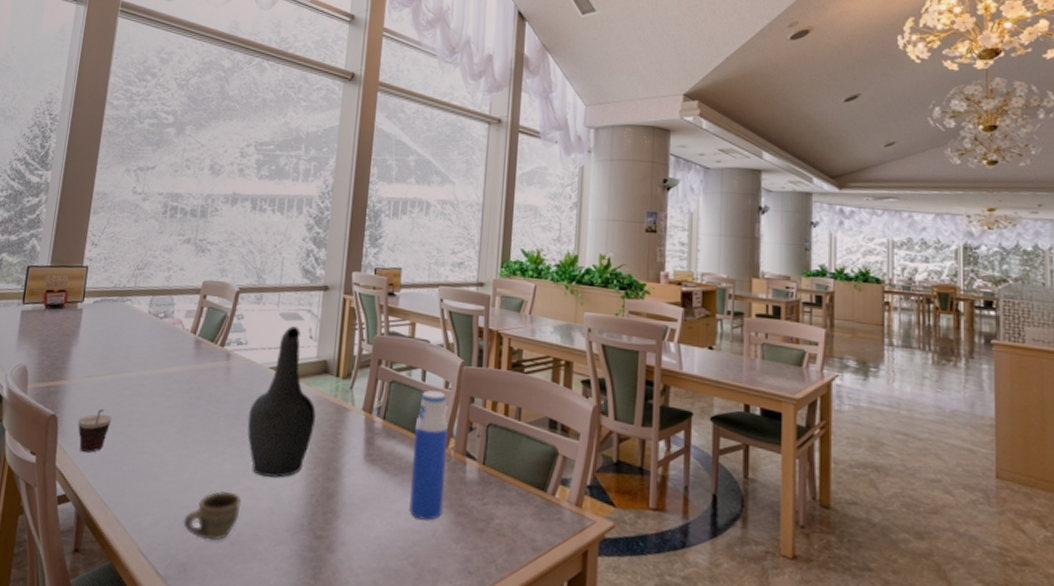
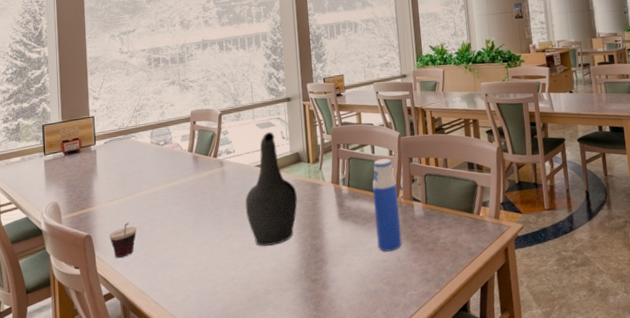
cup: present [183,490,242,541] -> none [208,262,251,302]

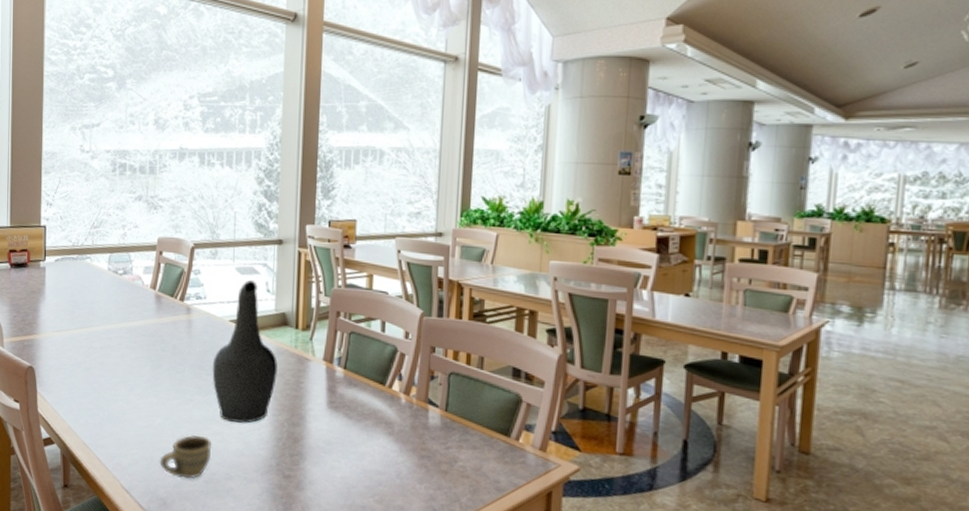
cup: present [109,223,137,258] -> none [53,361,85,400]
cup: none [208,262,251,302] -> present [159,434,212,479]
water bottle: present [372,158,402,252] -> none [373,341,410,463]

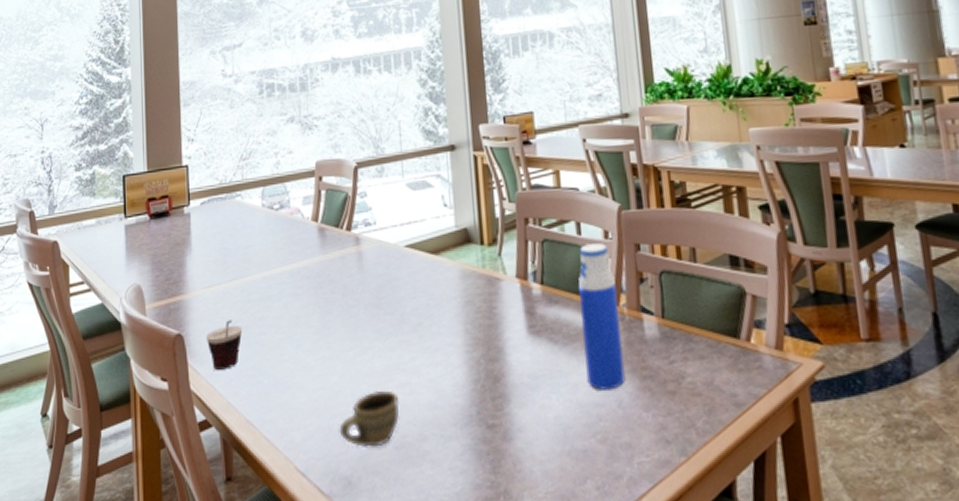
cup: none [53,361,85,400] -> present [205,320,243,370]
decorative vase: present [212,280,278,423] -> none [390,196,466,367]
water bottle: none [373,341,410,463] -> present [578,243,626,390]

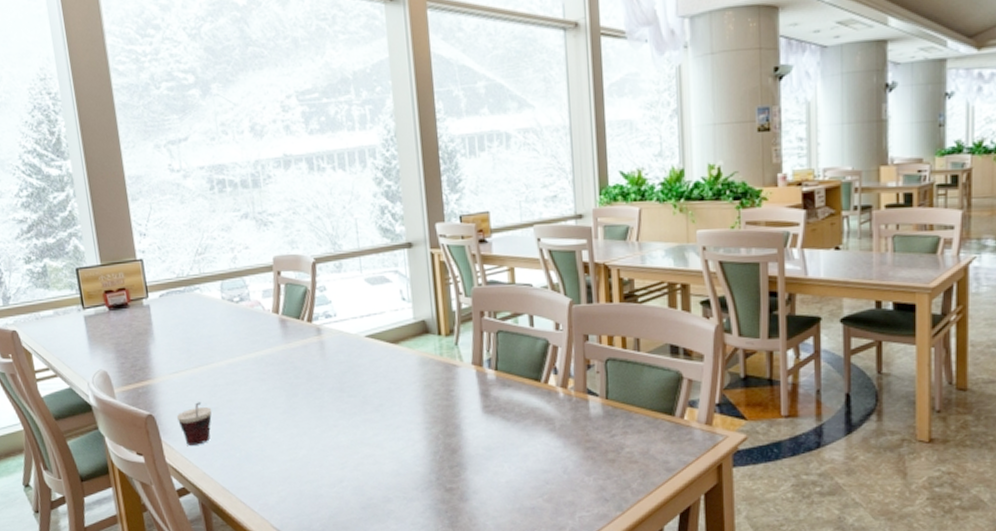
cup: present [339,390,400,447] -> none [310,461,365,508]
water bottle: present [578,243,626,390] -> none [529,334,571,459]

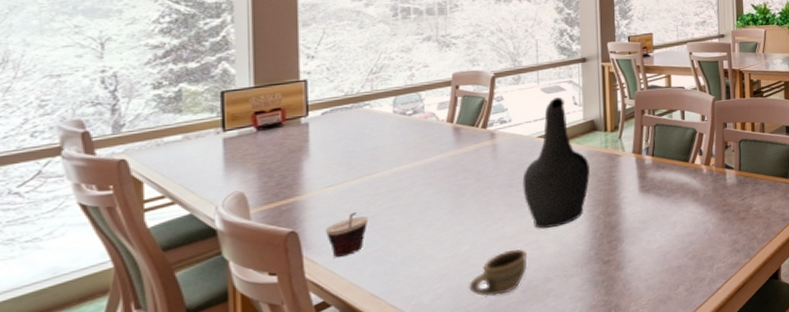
cup: none [310,461,365,508] -> present [469,248,528,297]
decorative vase: none [353,290,425,442] -> present [522,97,590,229]

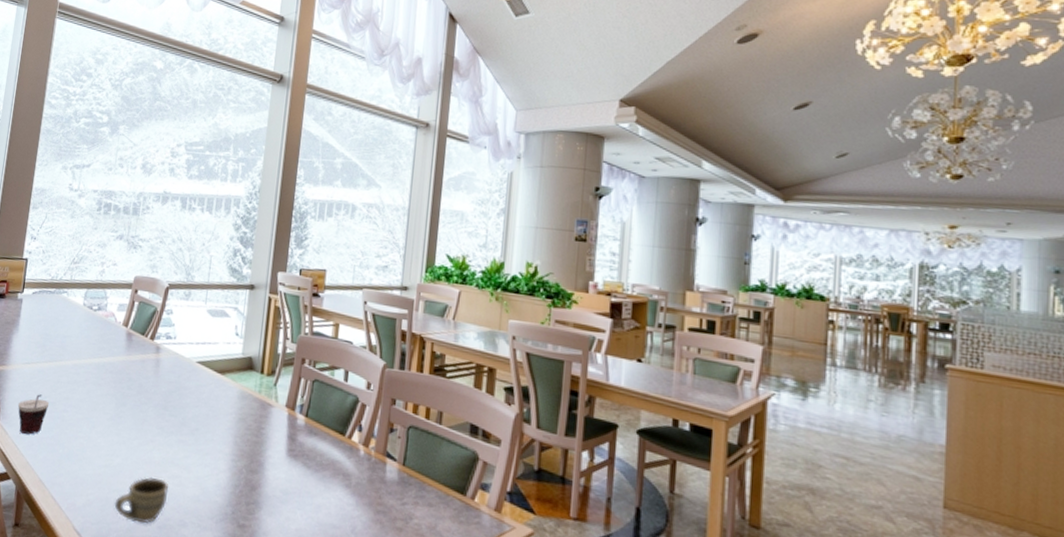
decorative vase: present [522,97,590,229] -> none [175,323,241,468]

